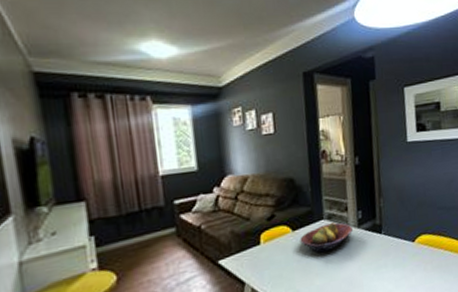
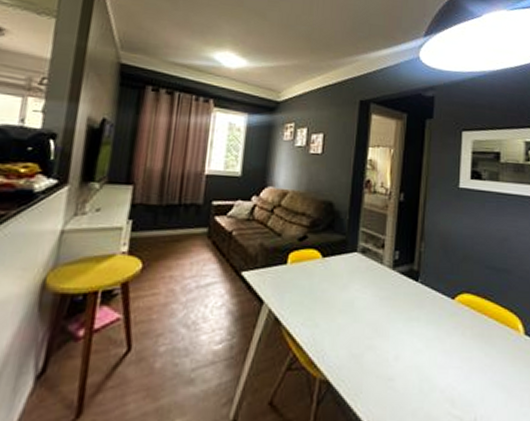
fruit bowl: present [300,221,353,253] -> none [328,256,386,288]

